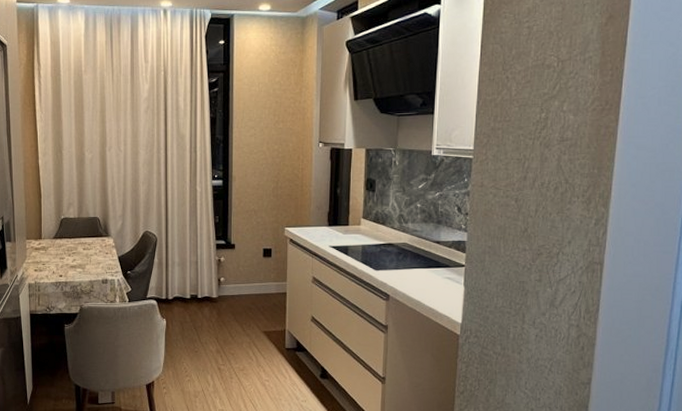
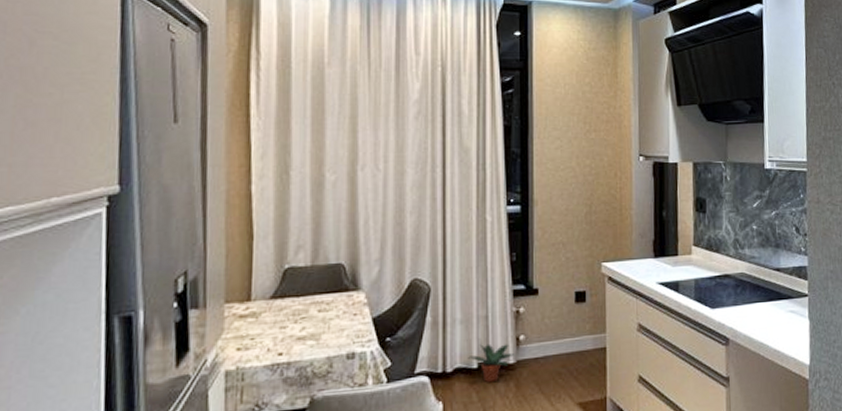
potted plant: none [183,282,216,310] -> present [468,344,514,383]

